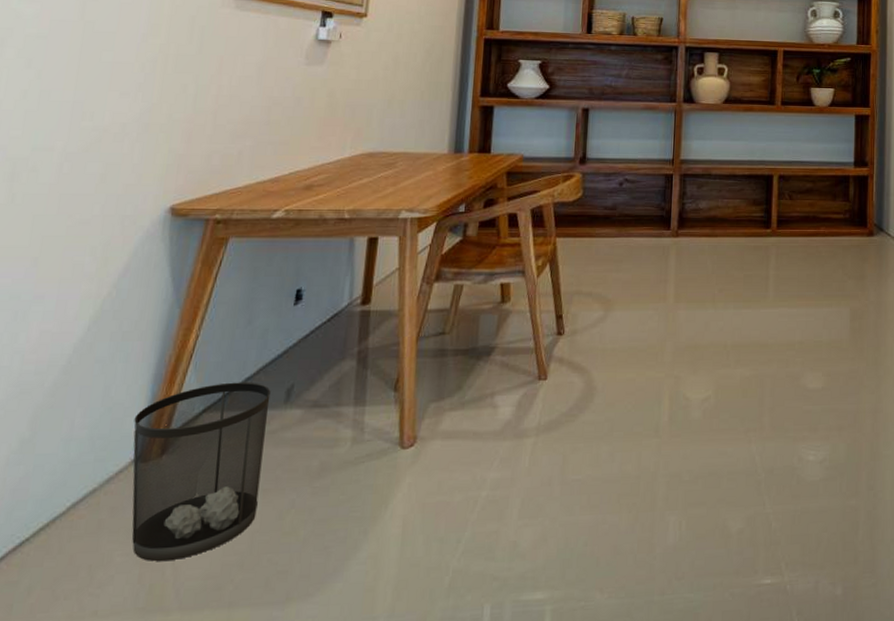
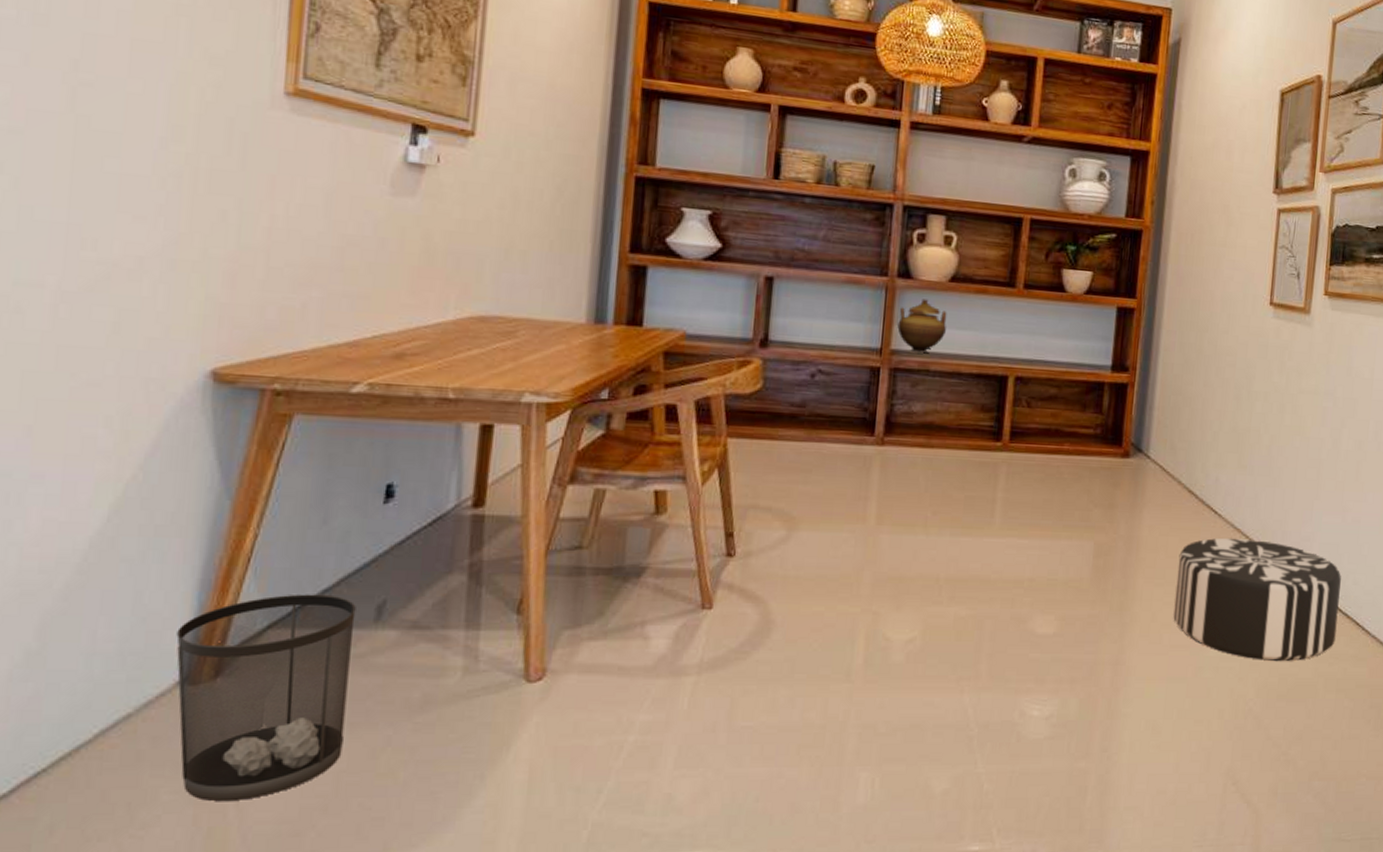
ceramic pot: none [685,118,723,161] -> present [897,299,947,354]

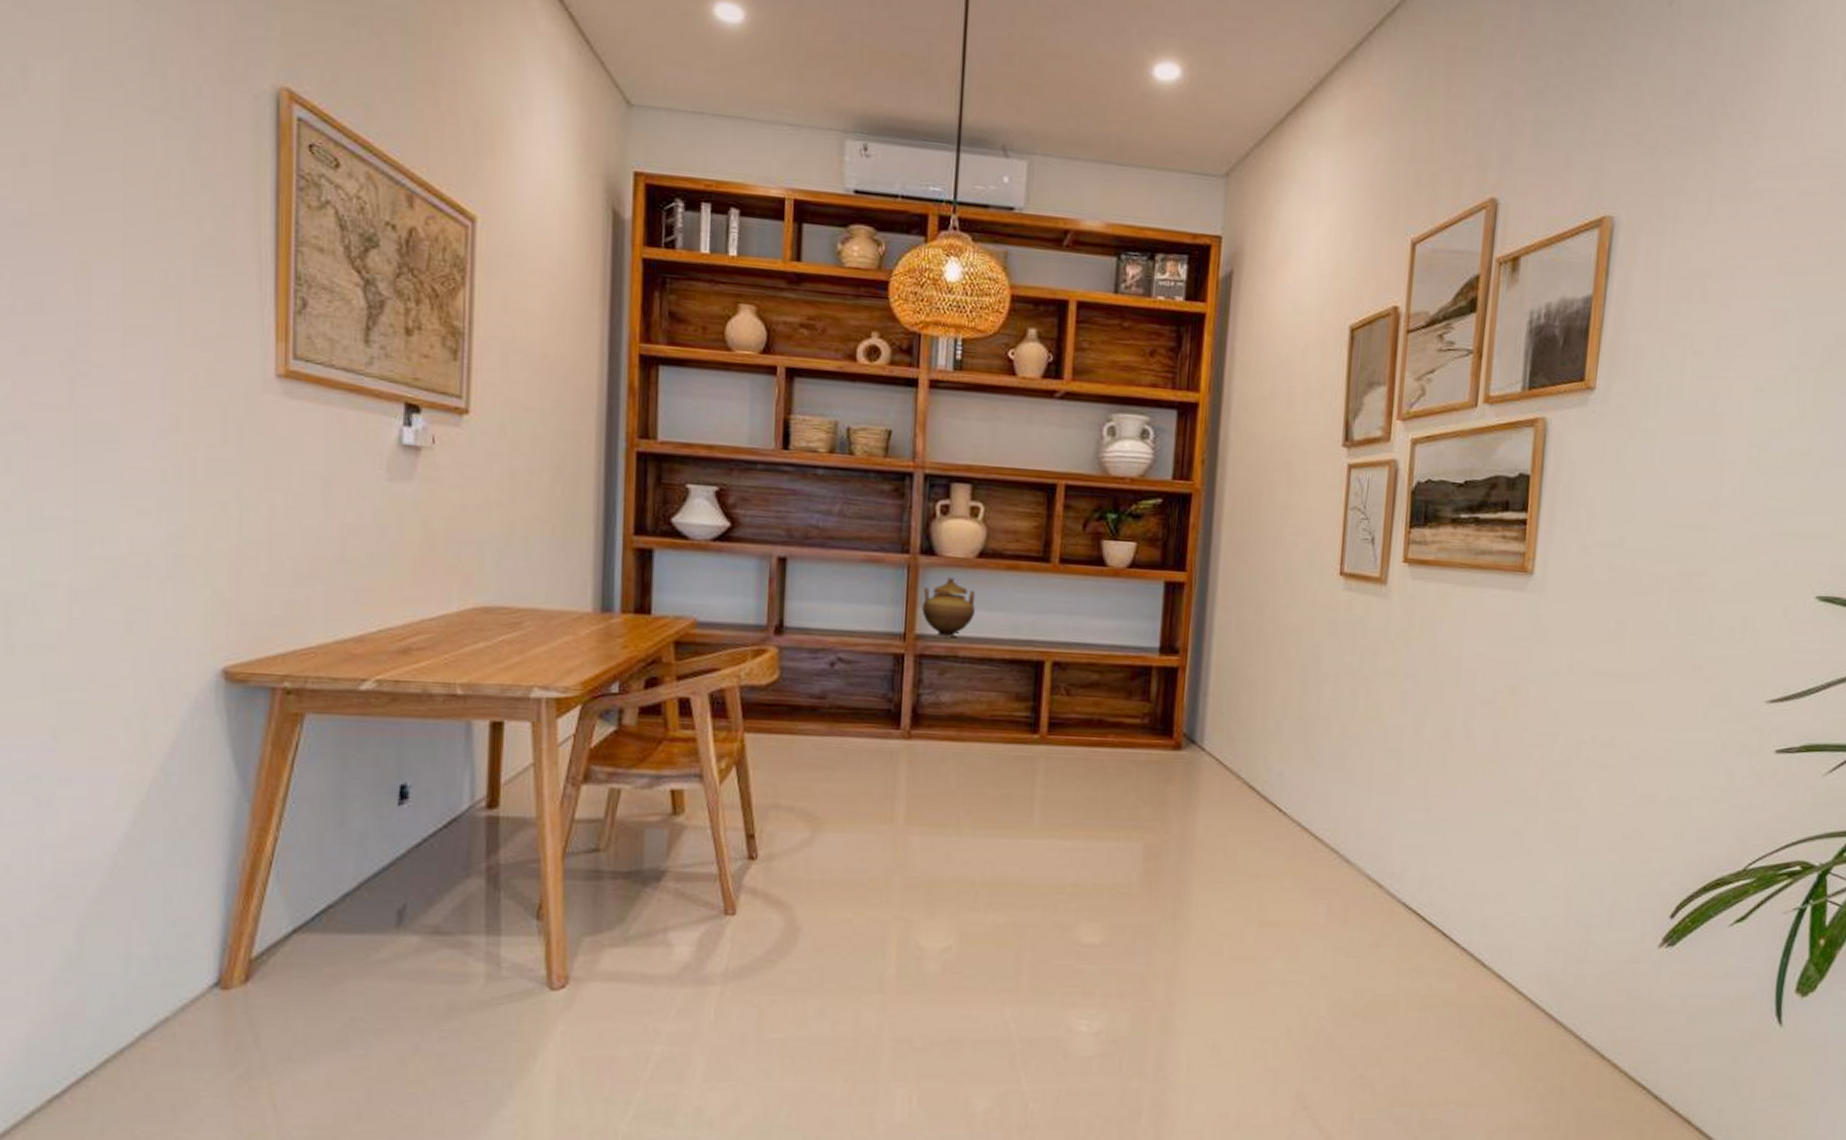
waste bin: present [176,594,356,802] -> none [206,898,377,1106]
pouf: present [1173,538,1341,661] -> none [1234,838,1425,975]

